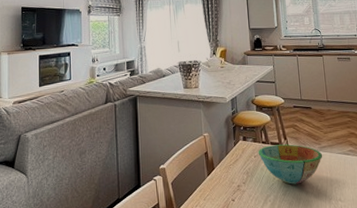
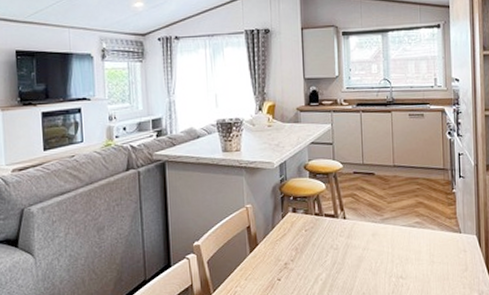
bowl: present [258,144,323,185] -> none [309,216,385,261]

